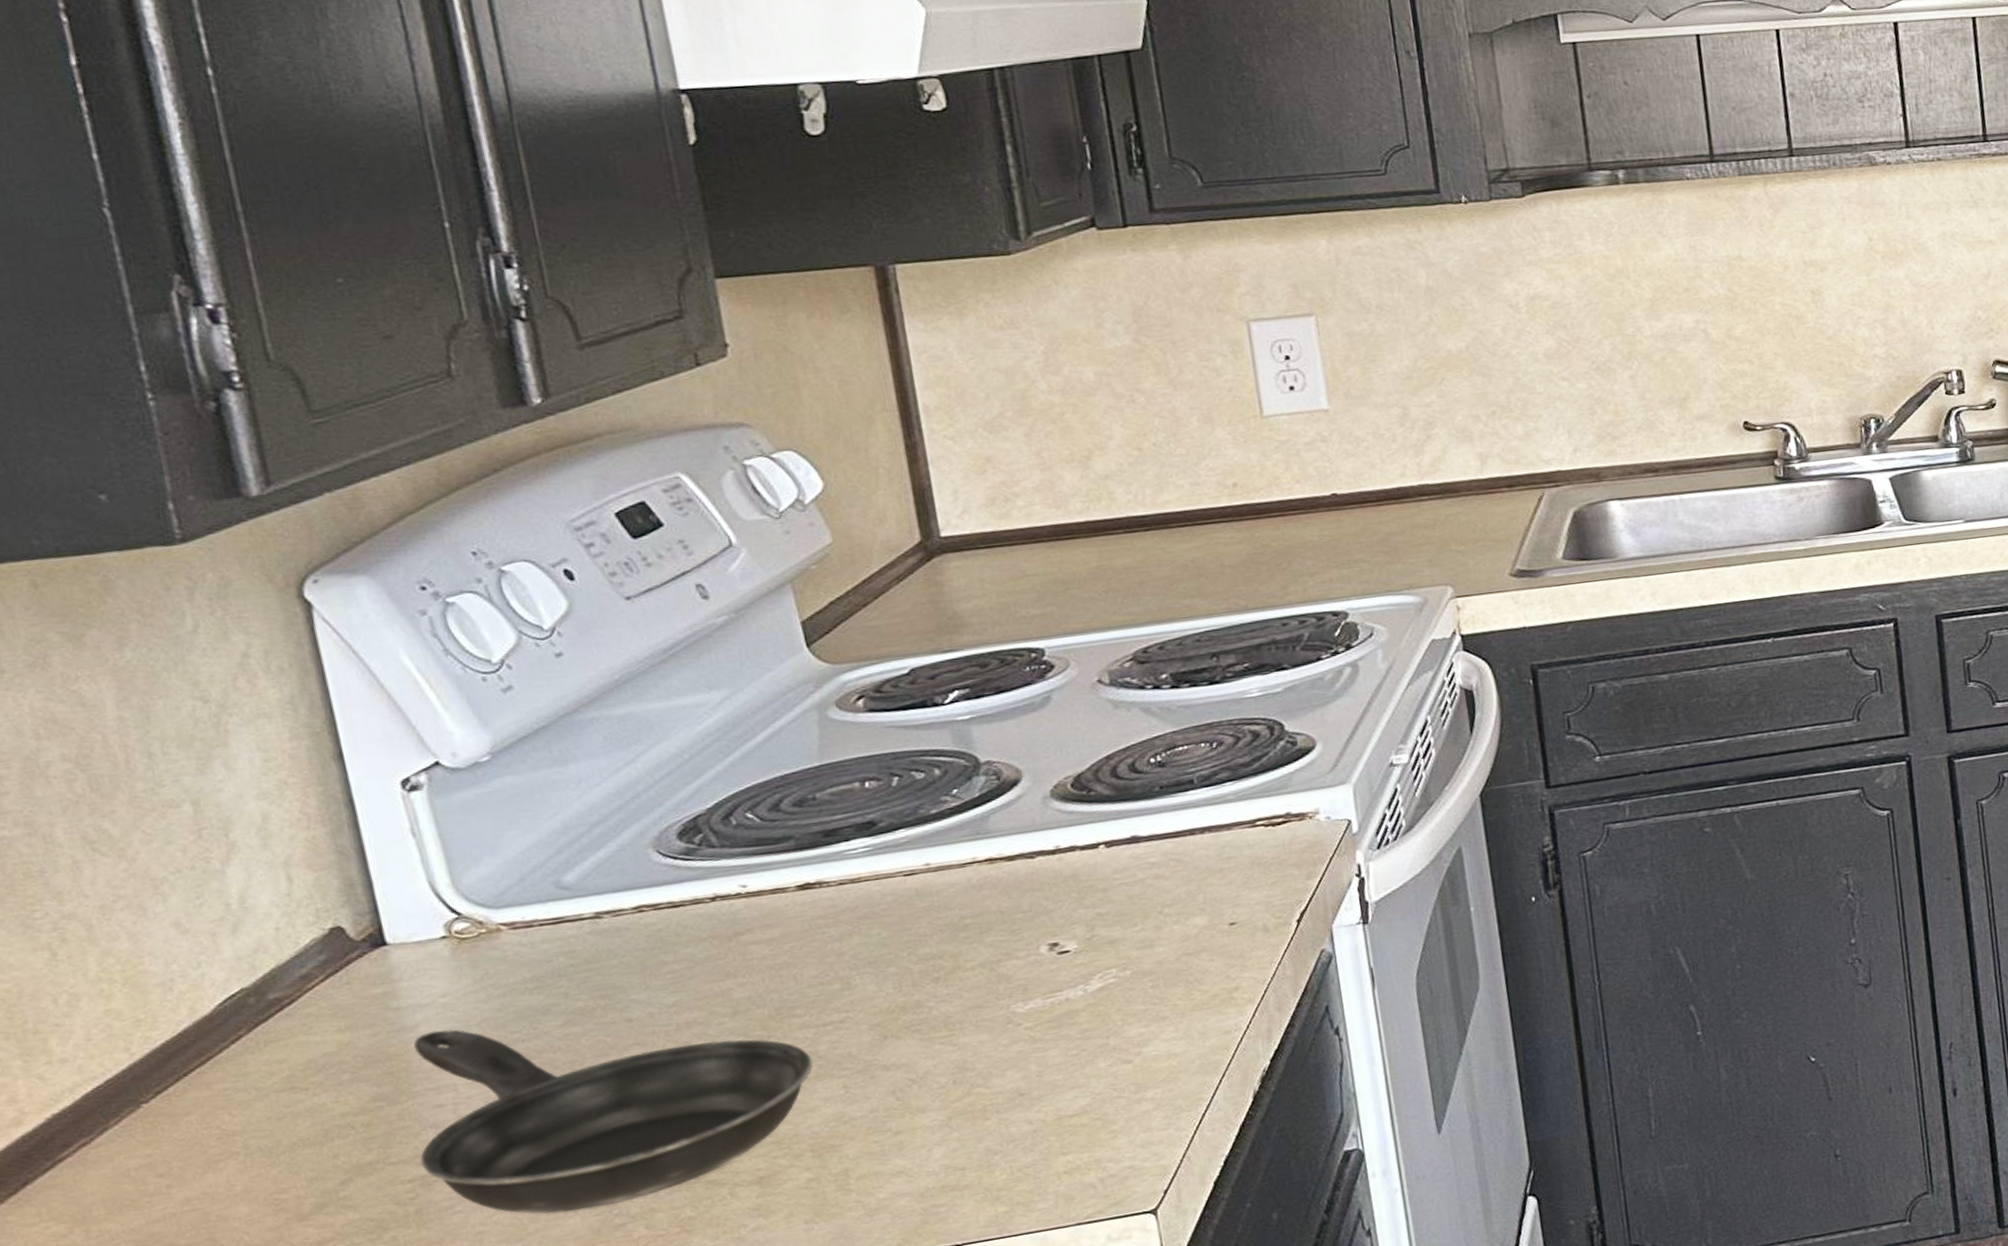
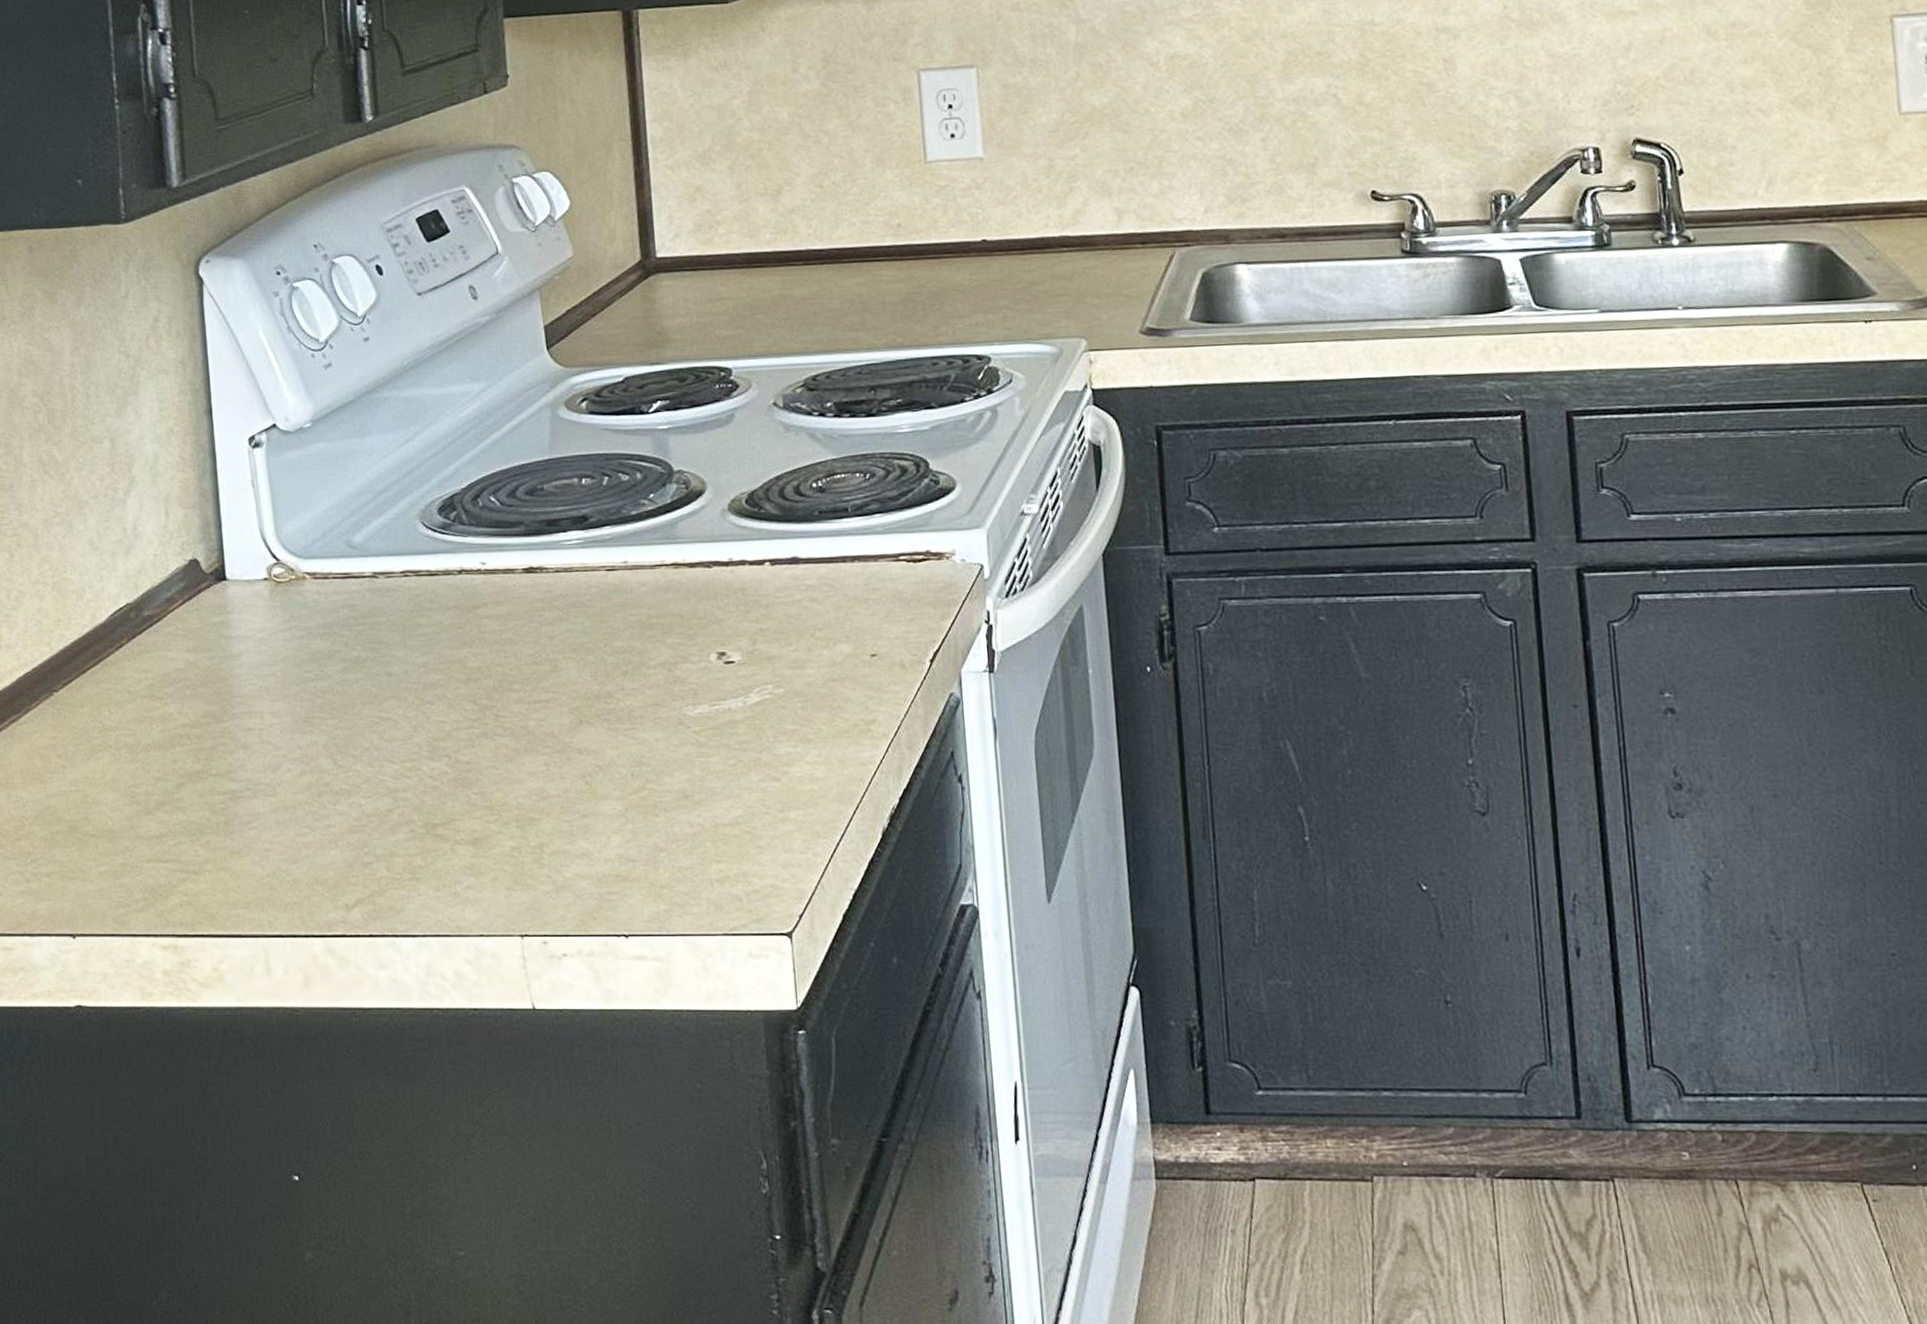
frying pan: present [414,1029,814,1214] -> none [232,661,524,844]

